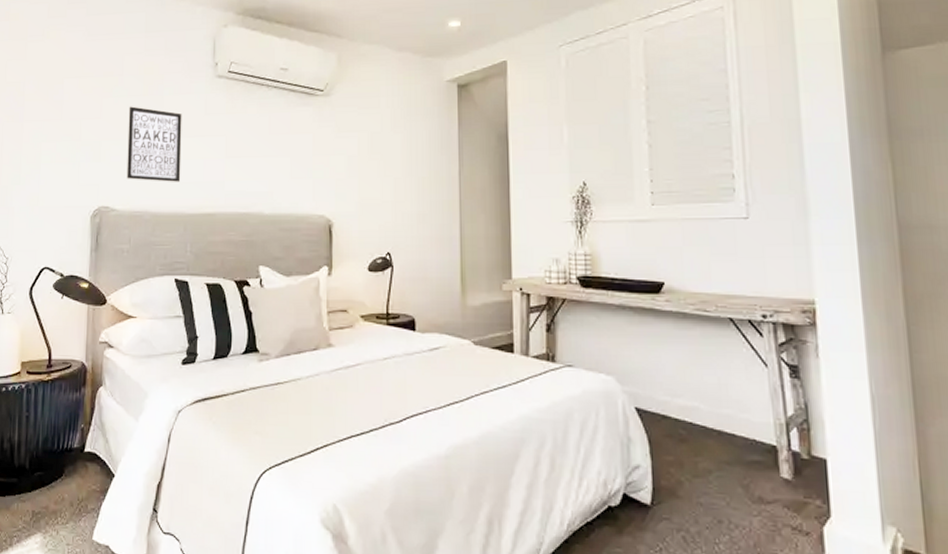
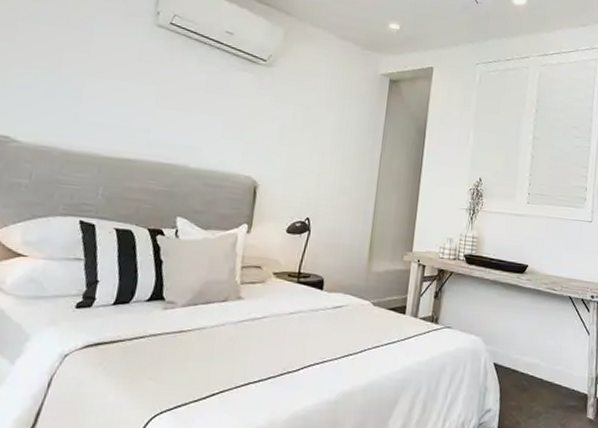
wall art: present [126,106,182,182] -> none [36,36,113,123]

